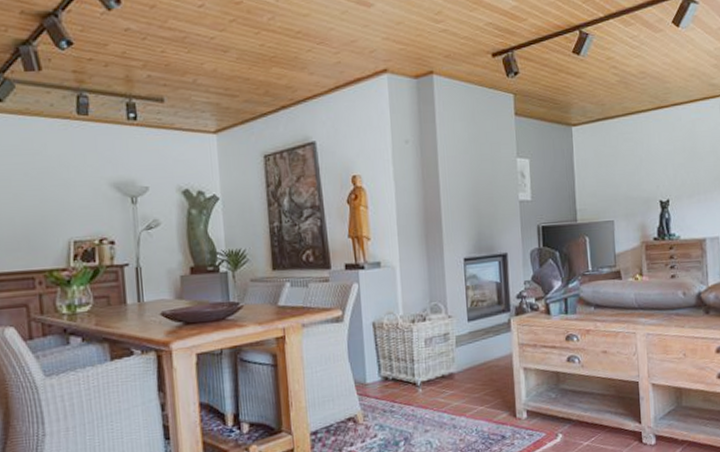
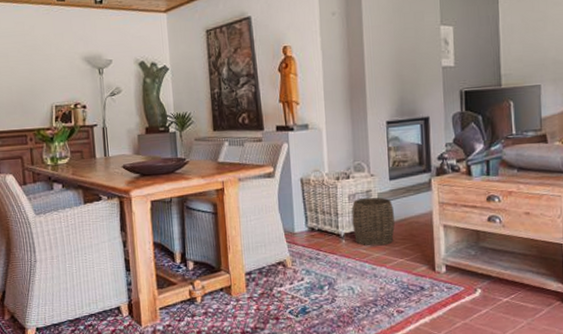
woven basket: none [428,340,474,395] -> present [351,197,395,246]

